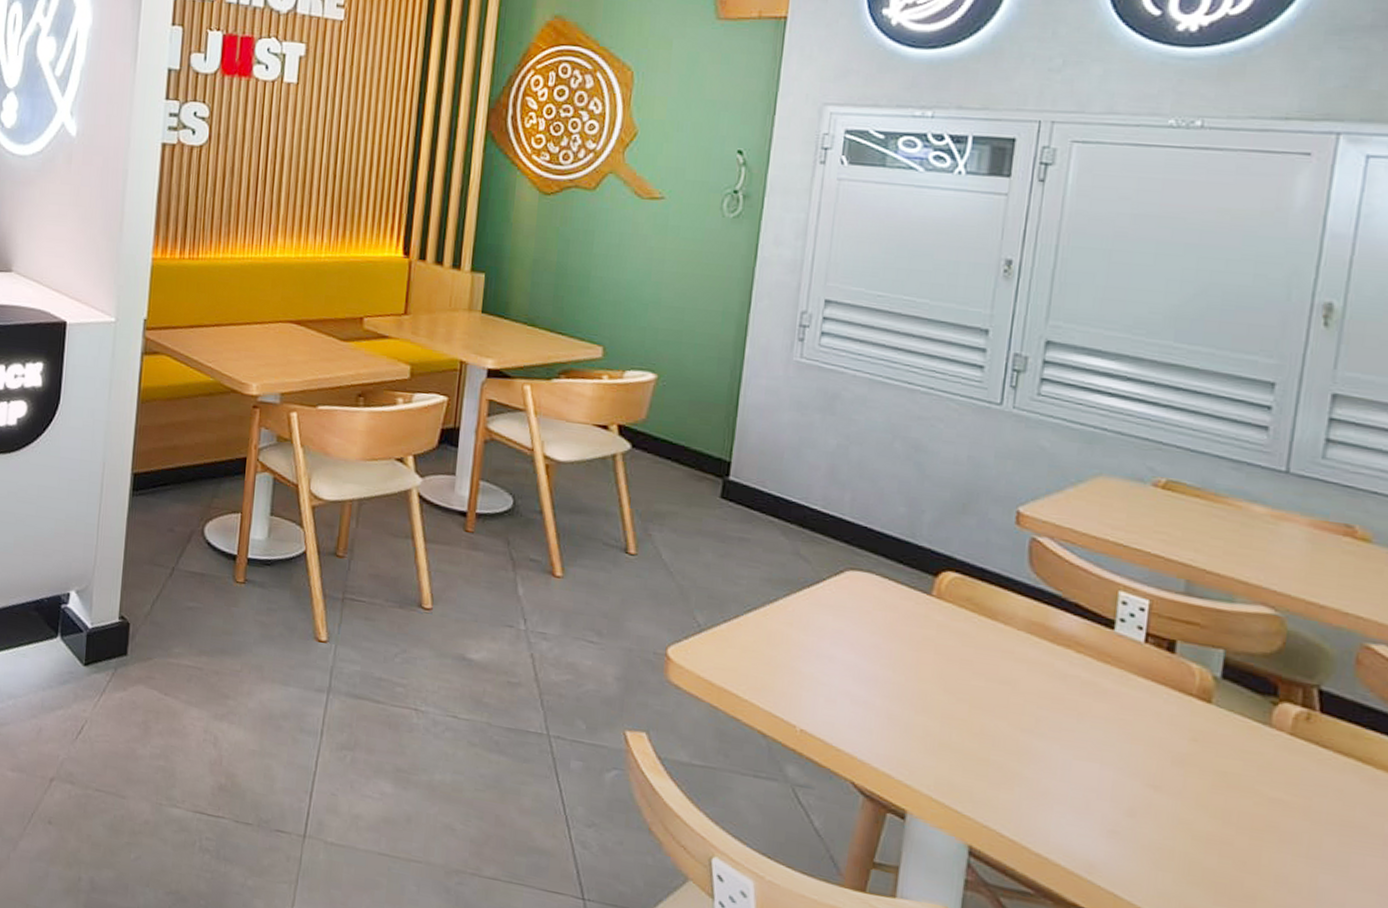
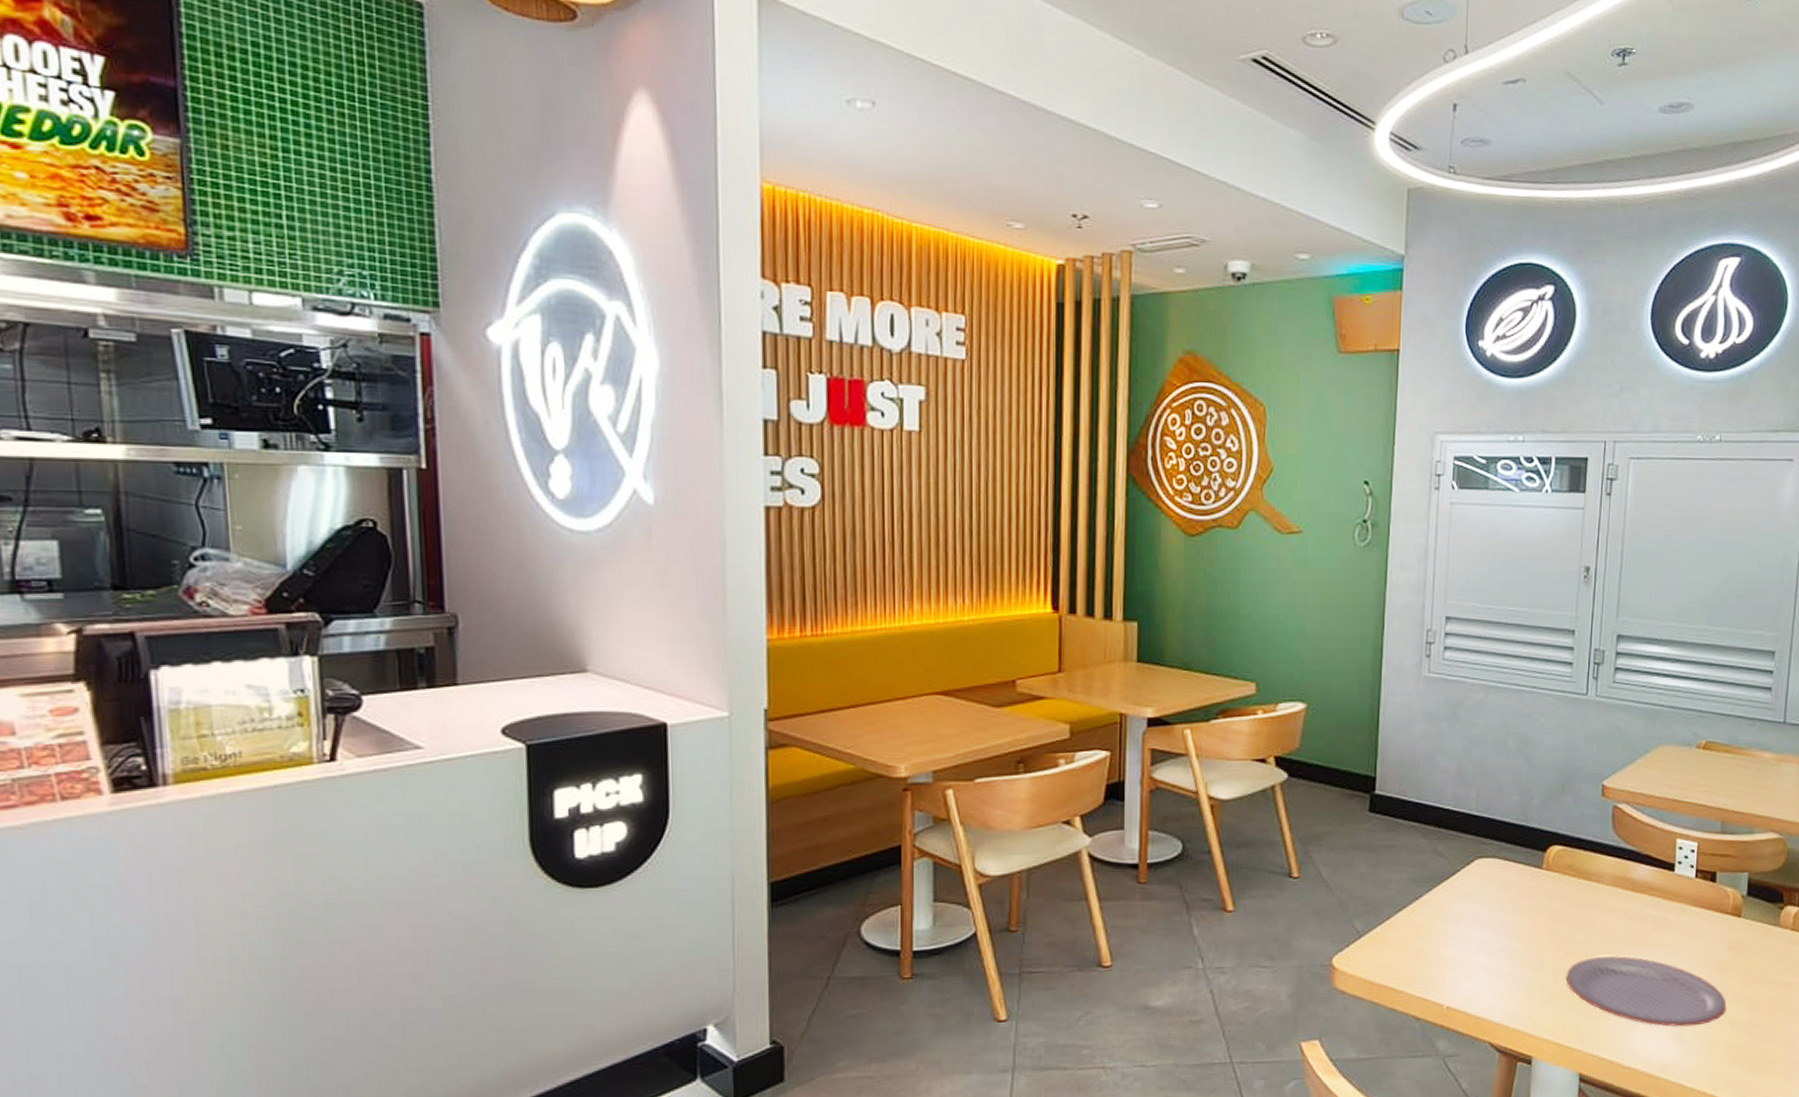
plate: none [956,711,1185,826] -> present [1566,956,1727,1027]

